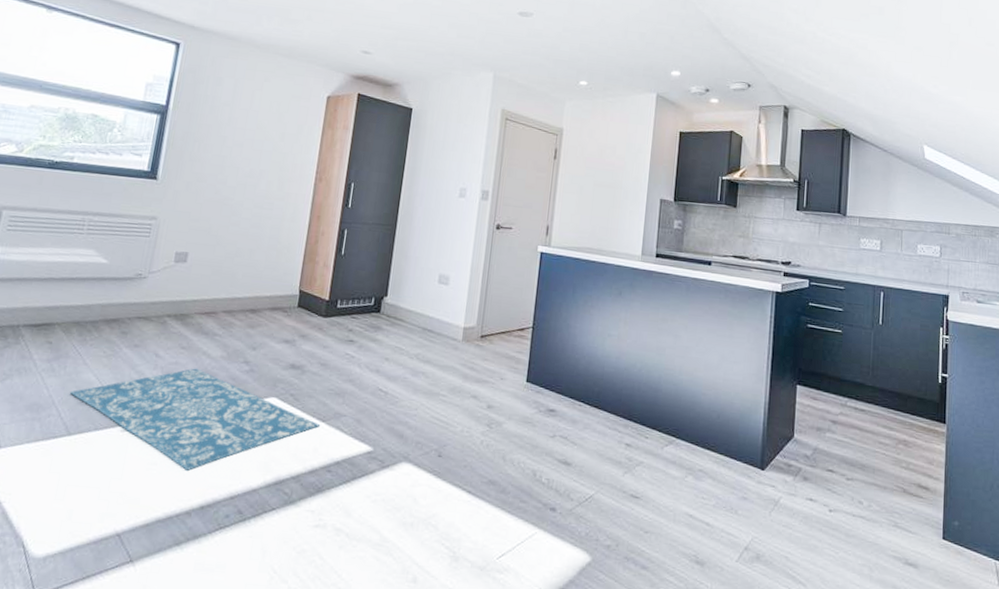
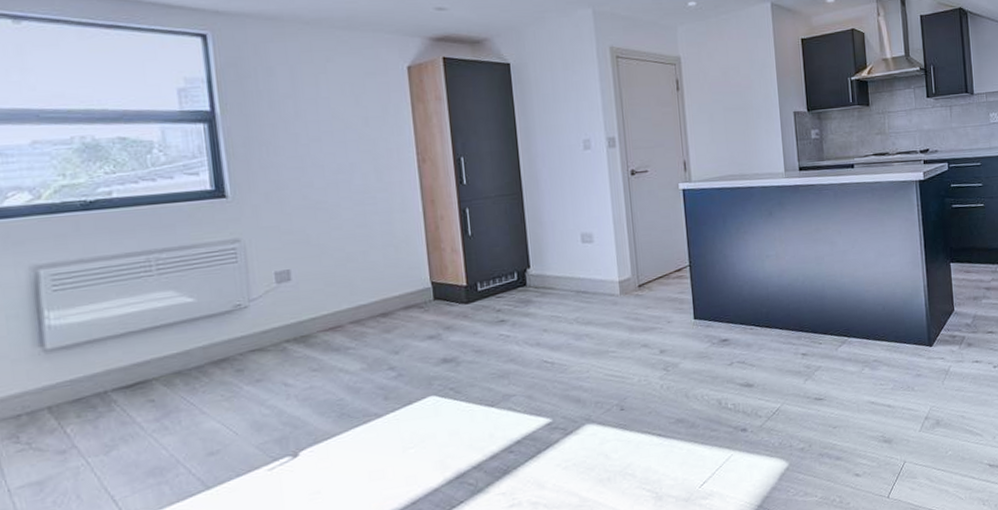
rug: present [69,368,320,471] -> none [193,387,489,490]

